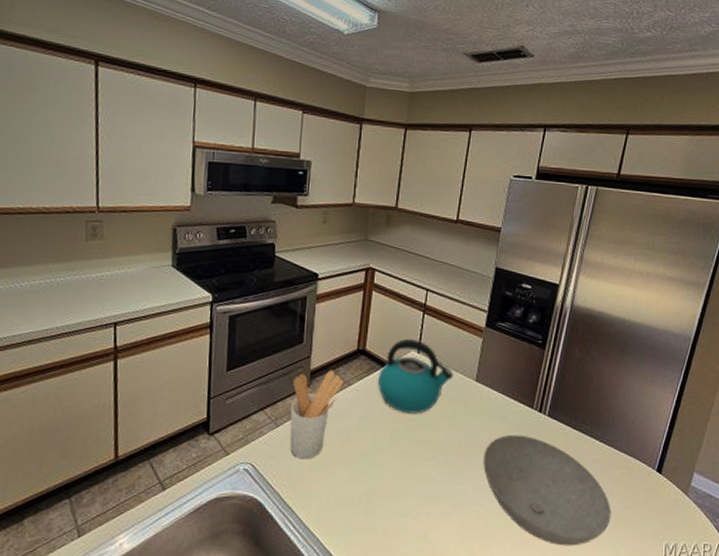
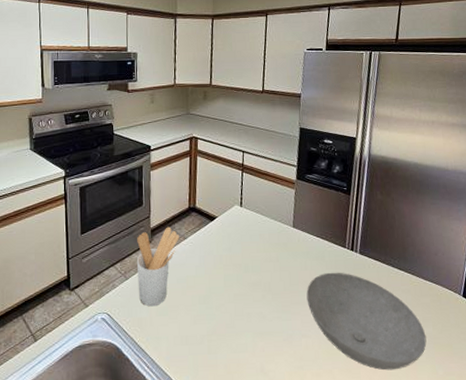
kettle: present [377,338,454,414] -> none [208,194,274,260]

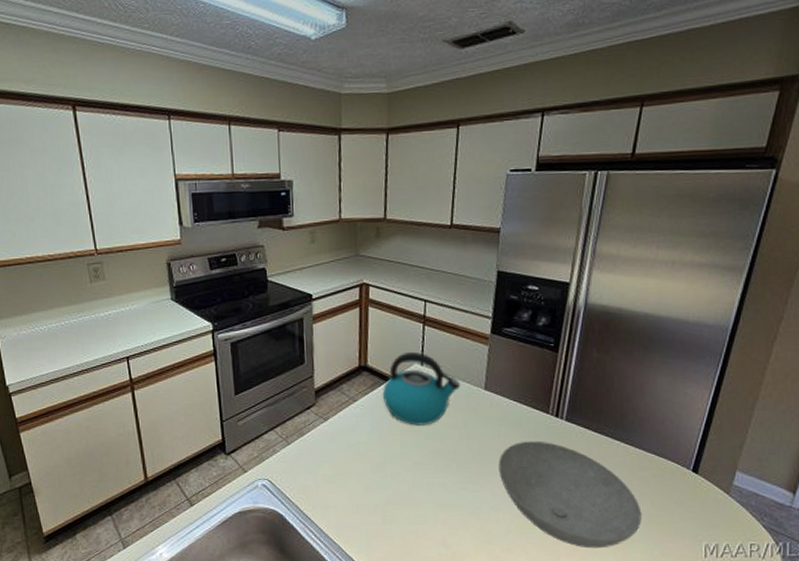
utensil holder: present [136,227,179,307] -> none [299,387,348,474]
kettle: none [208,194,274,260] -> present [382,351,461,426]

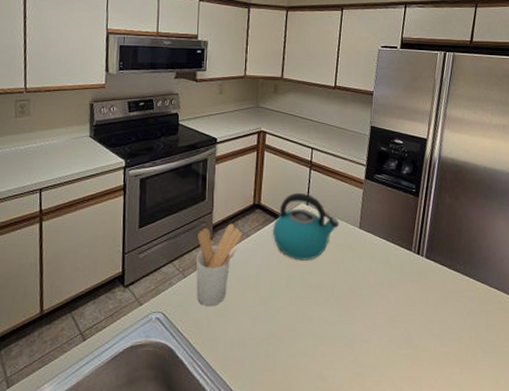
utensil holder: none [299,387,348,474] -> present [196,223,242,307]
bowl: present [498,441,642,549] -> none [370,276,489,379]

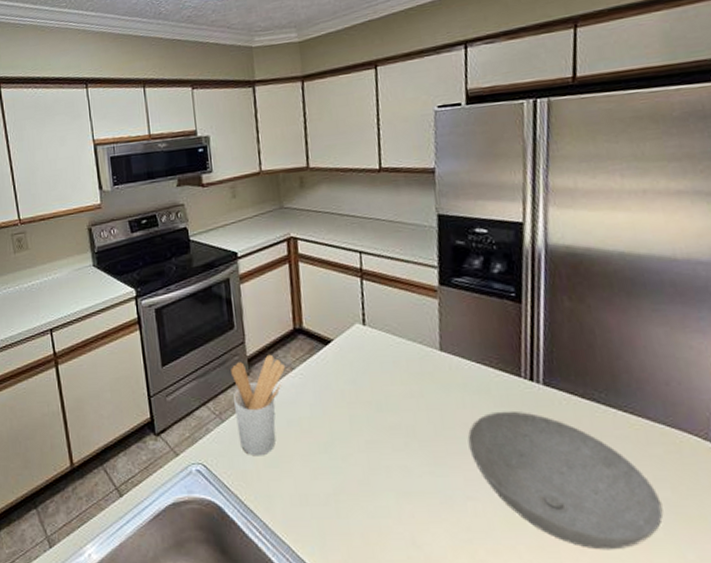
kettle: present [272,192,340,261] -> none [322,309,412,396]
bowl: none [370,276,489,379] -> present [467,411,664,550]

